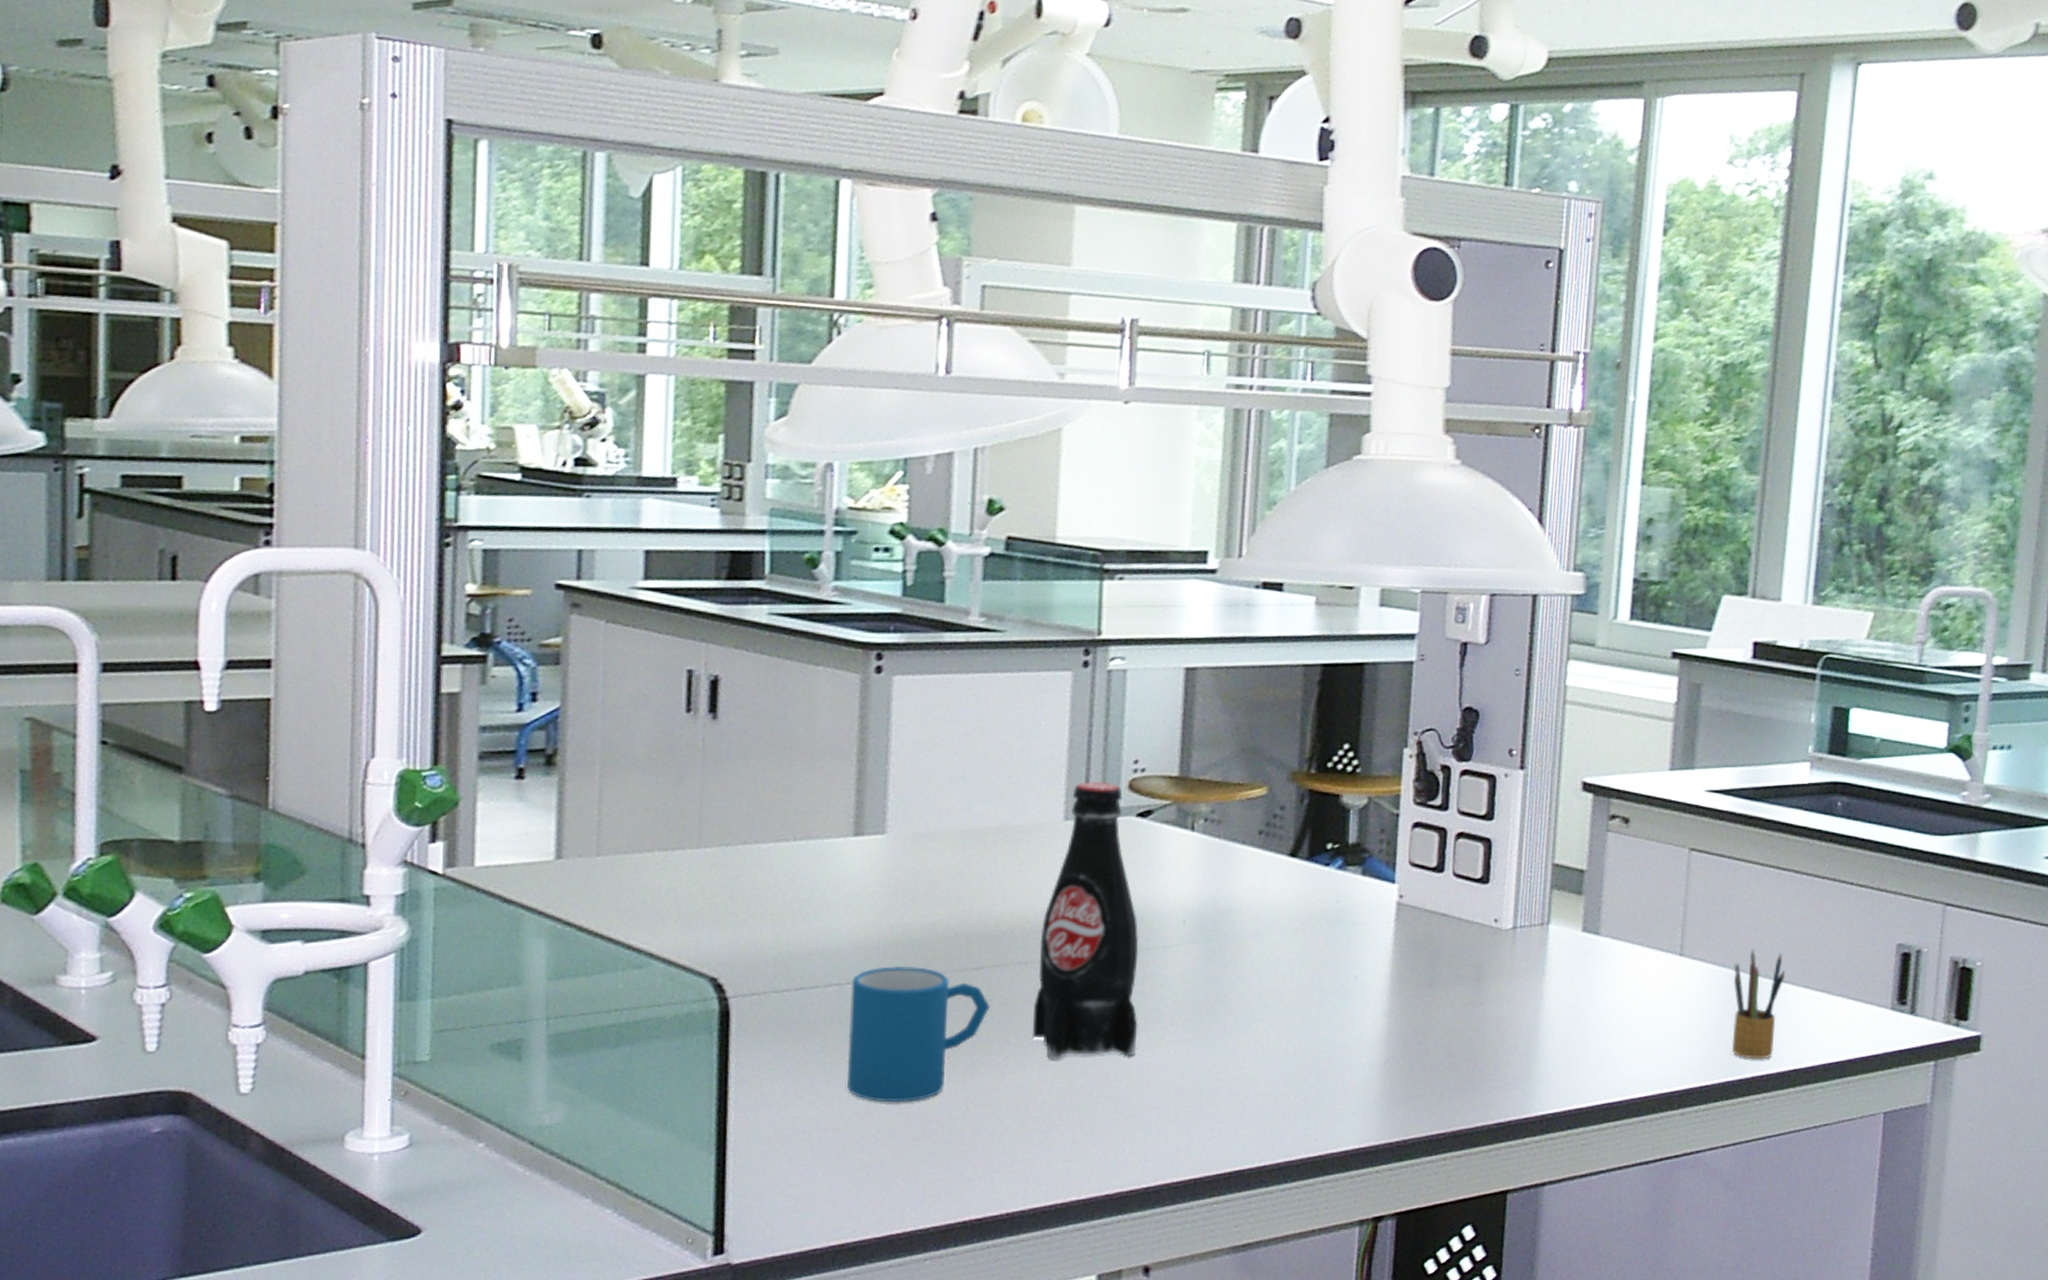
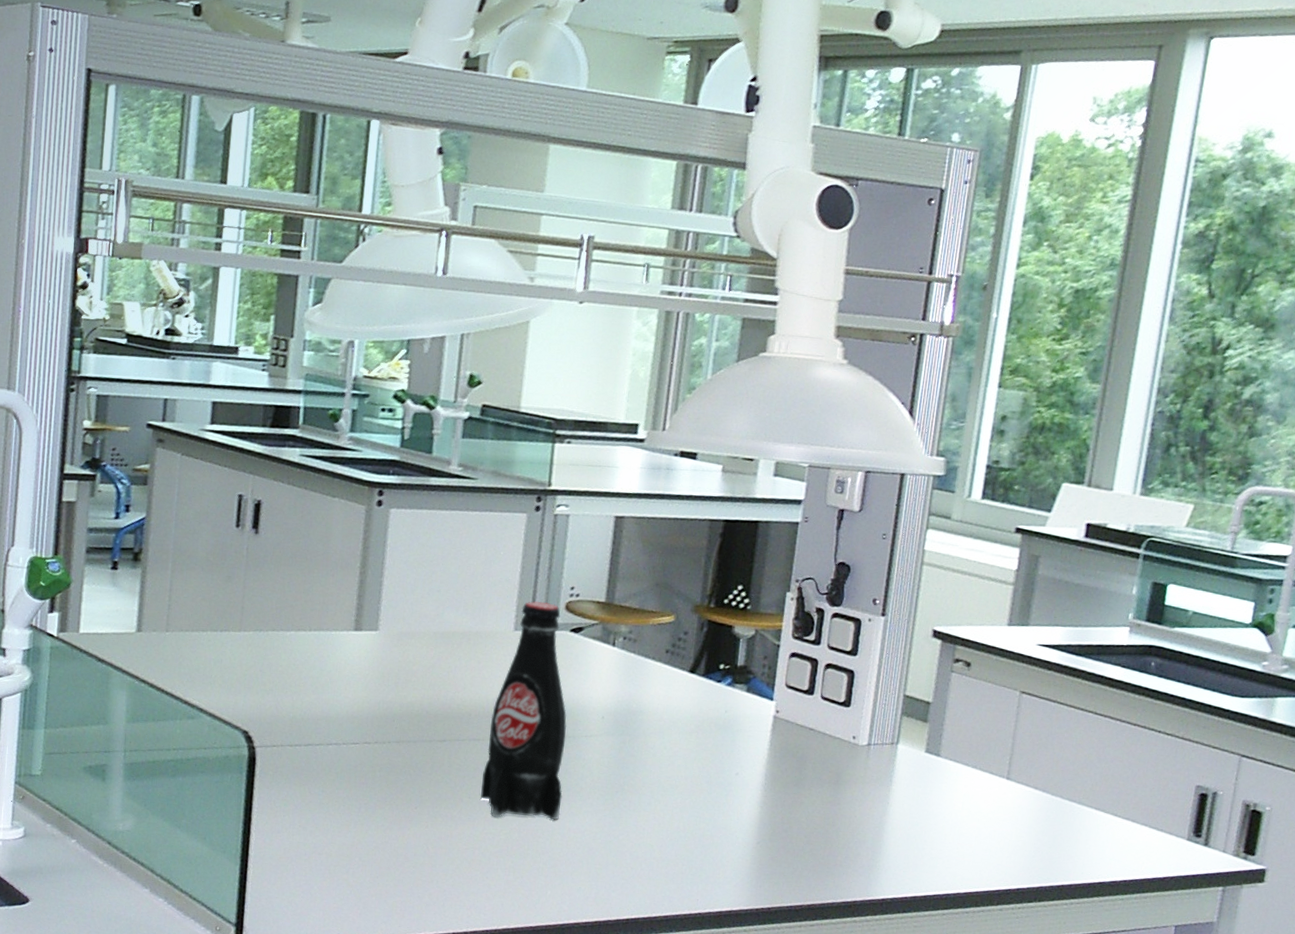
mug: present [847,965,990,1102] -> none [339,733,450,839]
pencil box: present [1732,949,1786,1059] -> none [1047,779,1097,871]

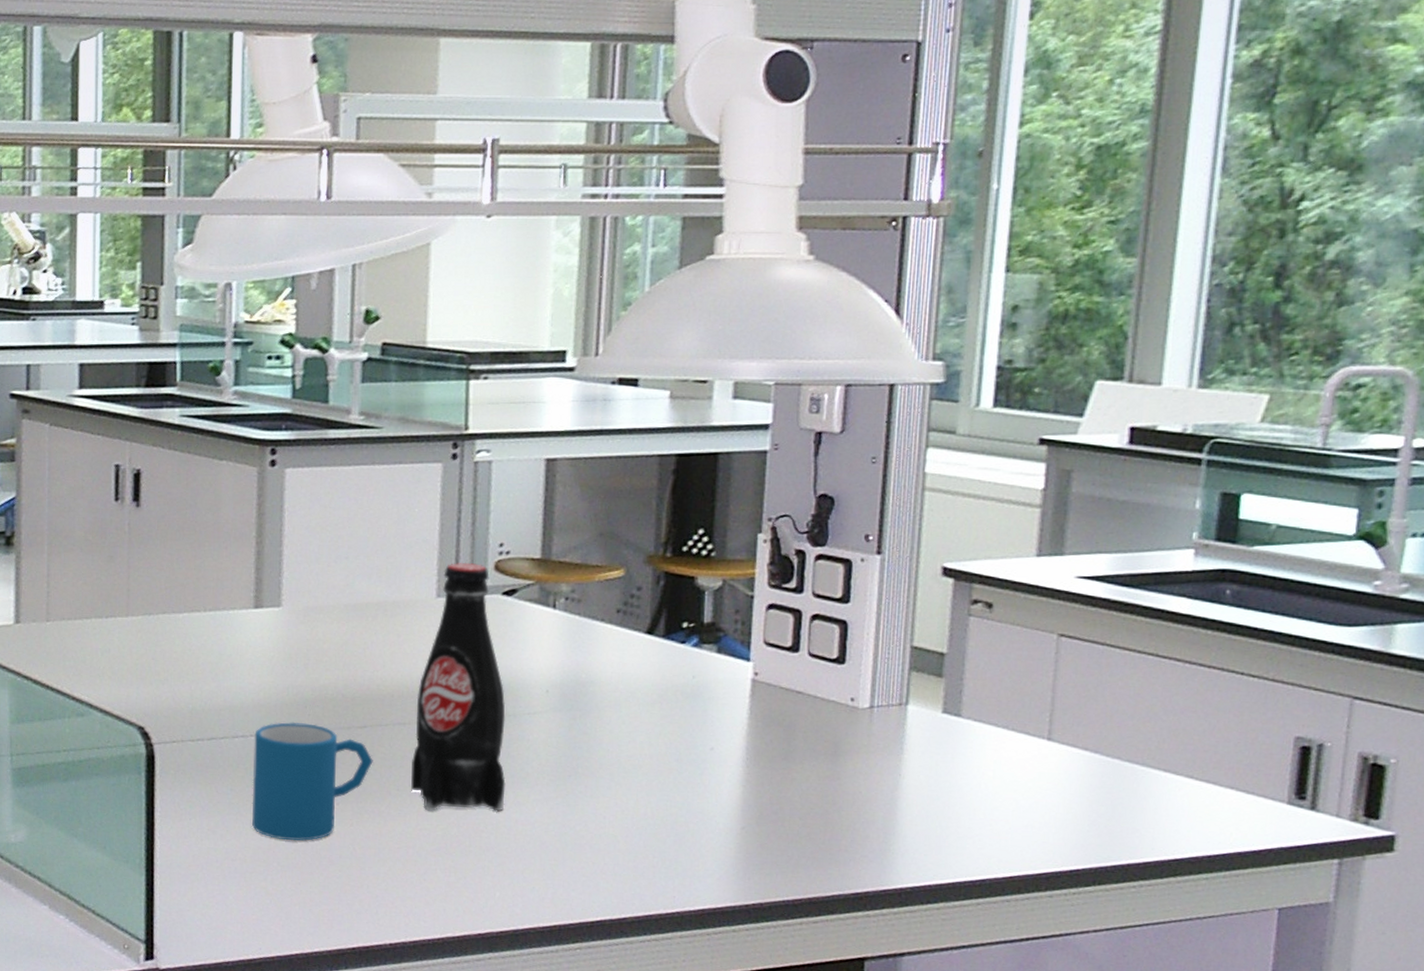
mug: none [339,733,450,839] -> present [252,721,373,841]

